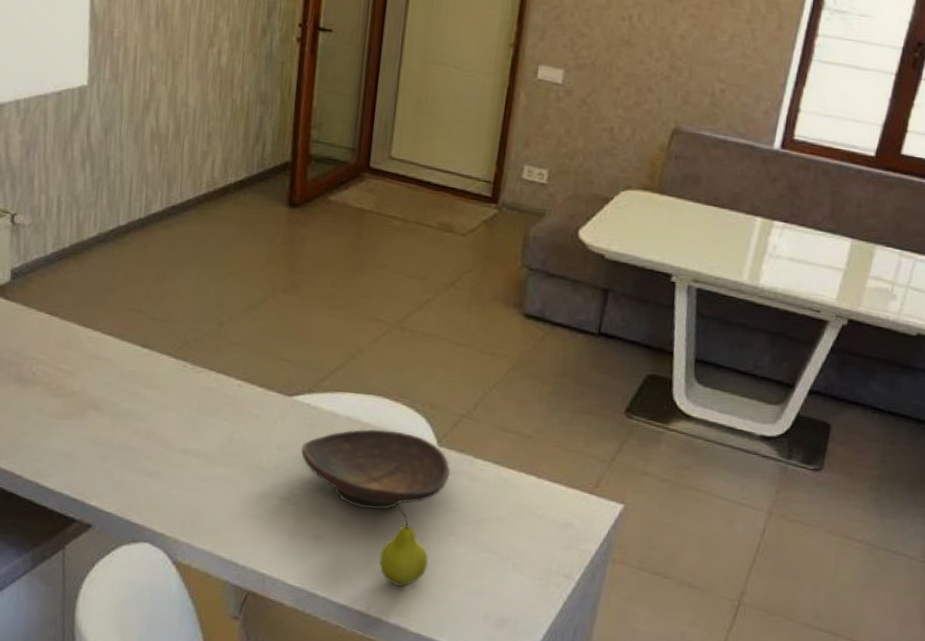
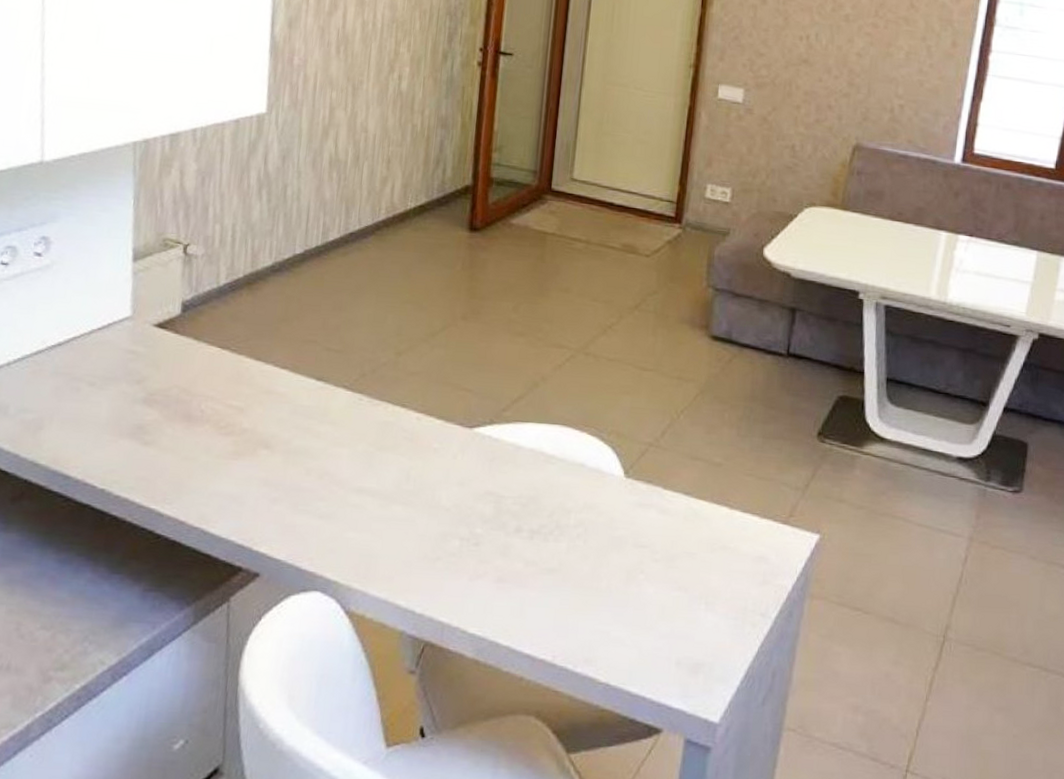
decorative bowl: present [301,429,451,510] -> none [482,461,639,548]
fruit: present [379,505,429,586] -> none [565,543,617,631]

